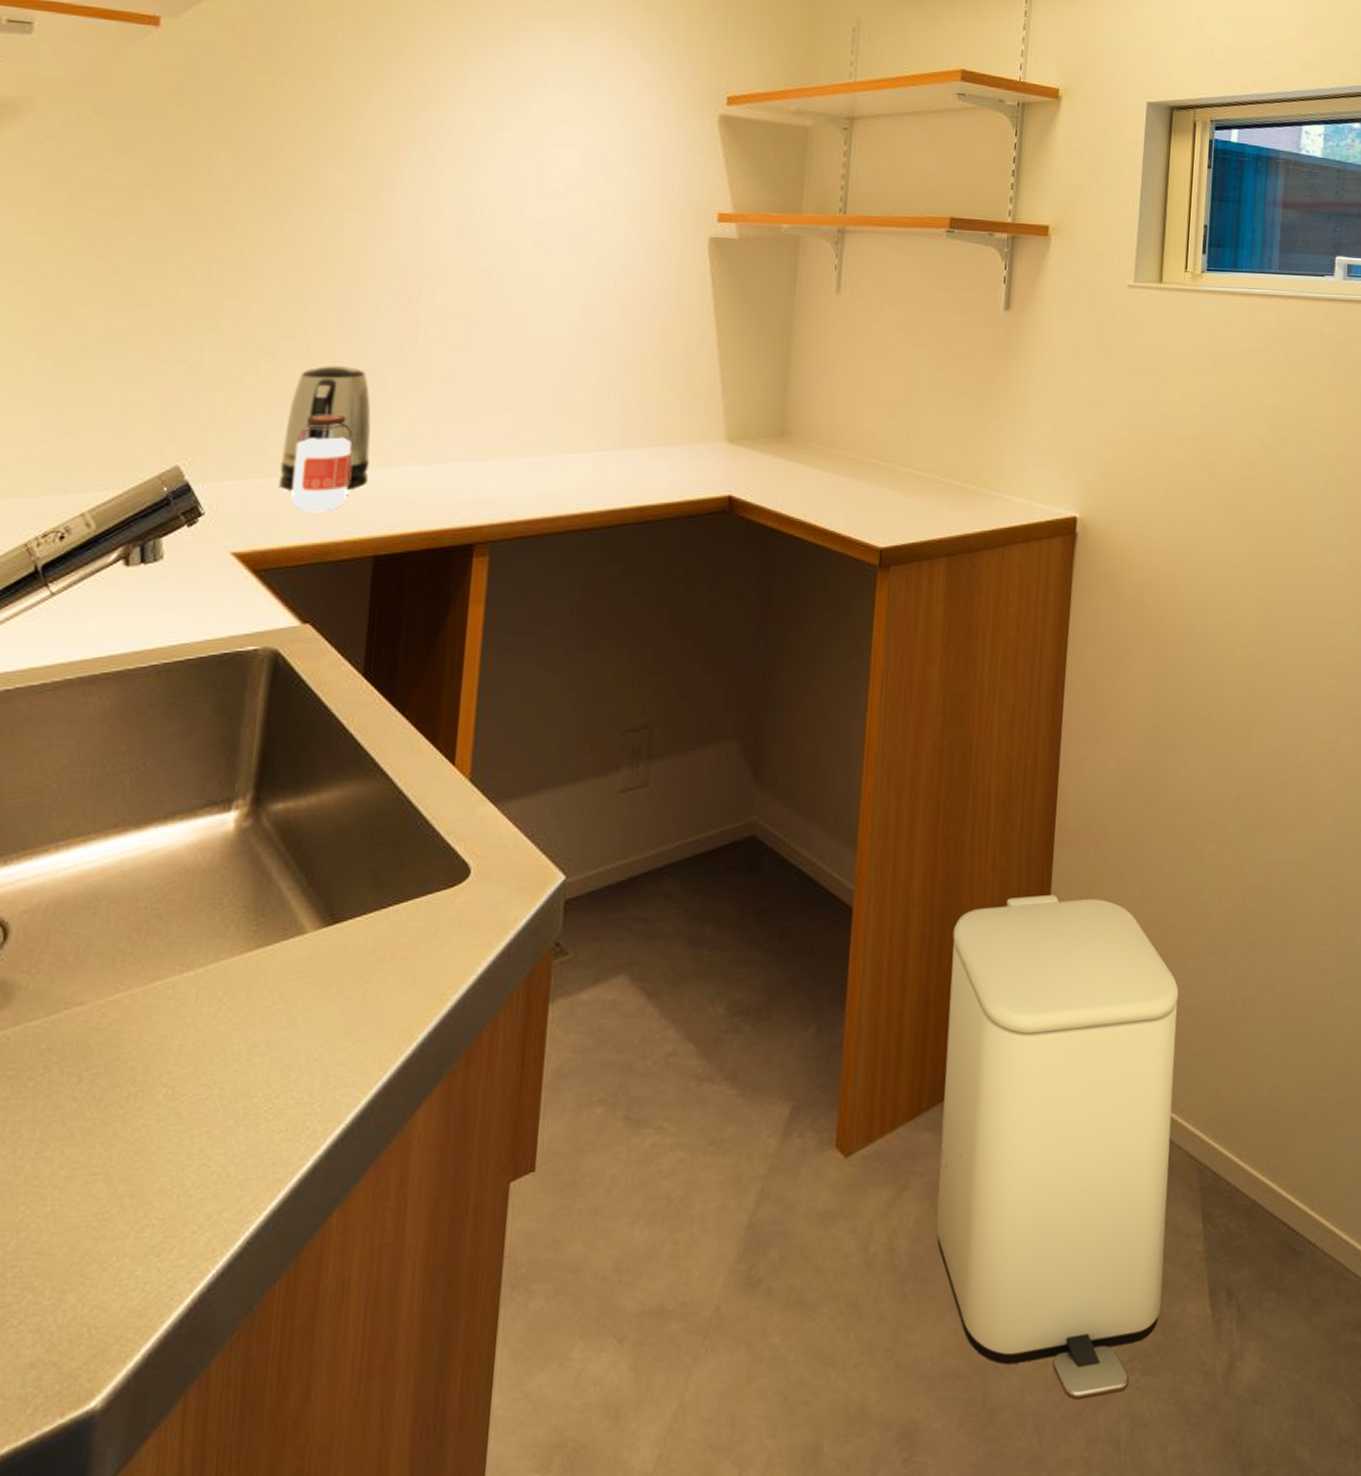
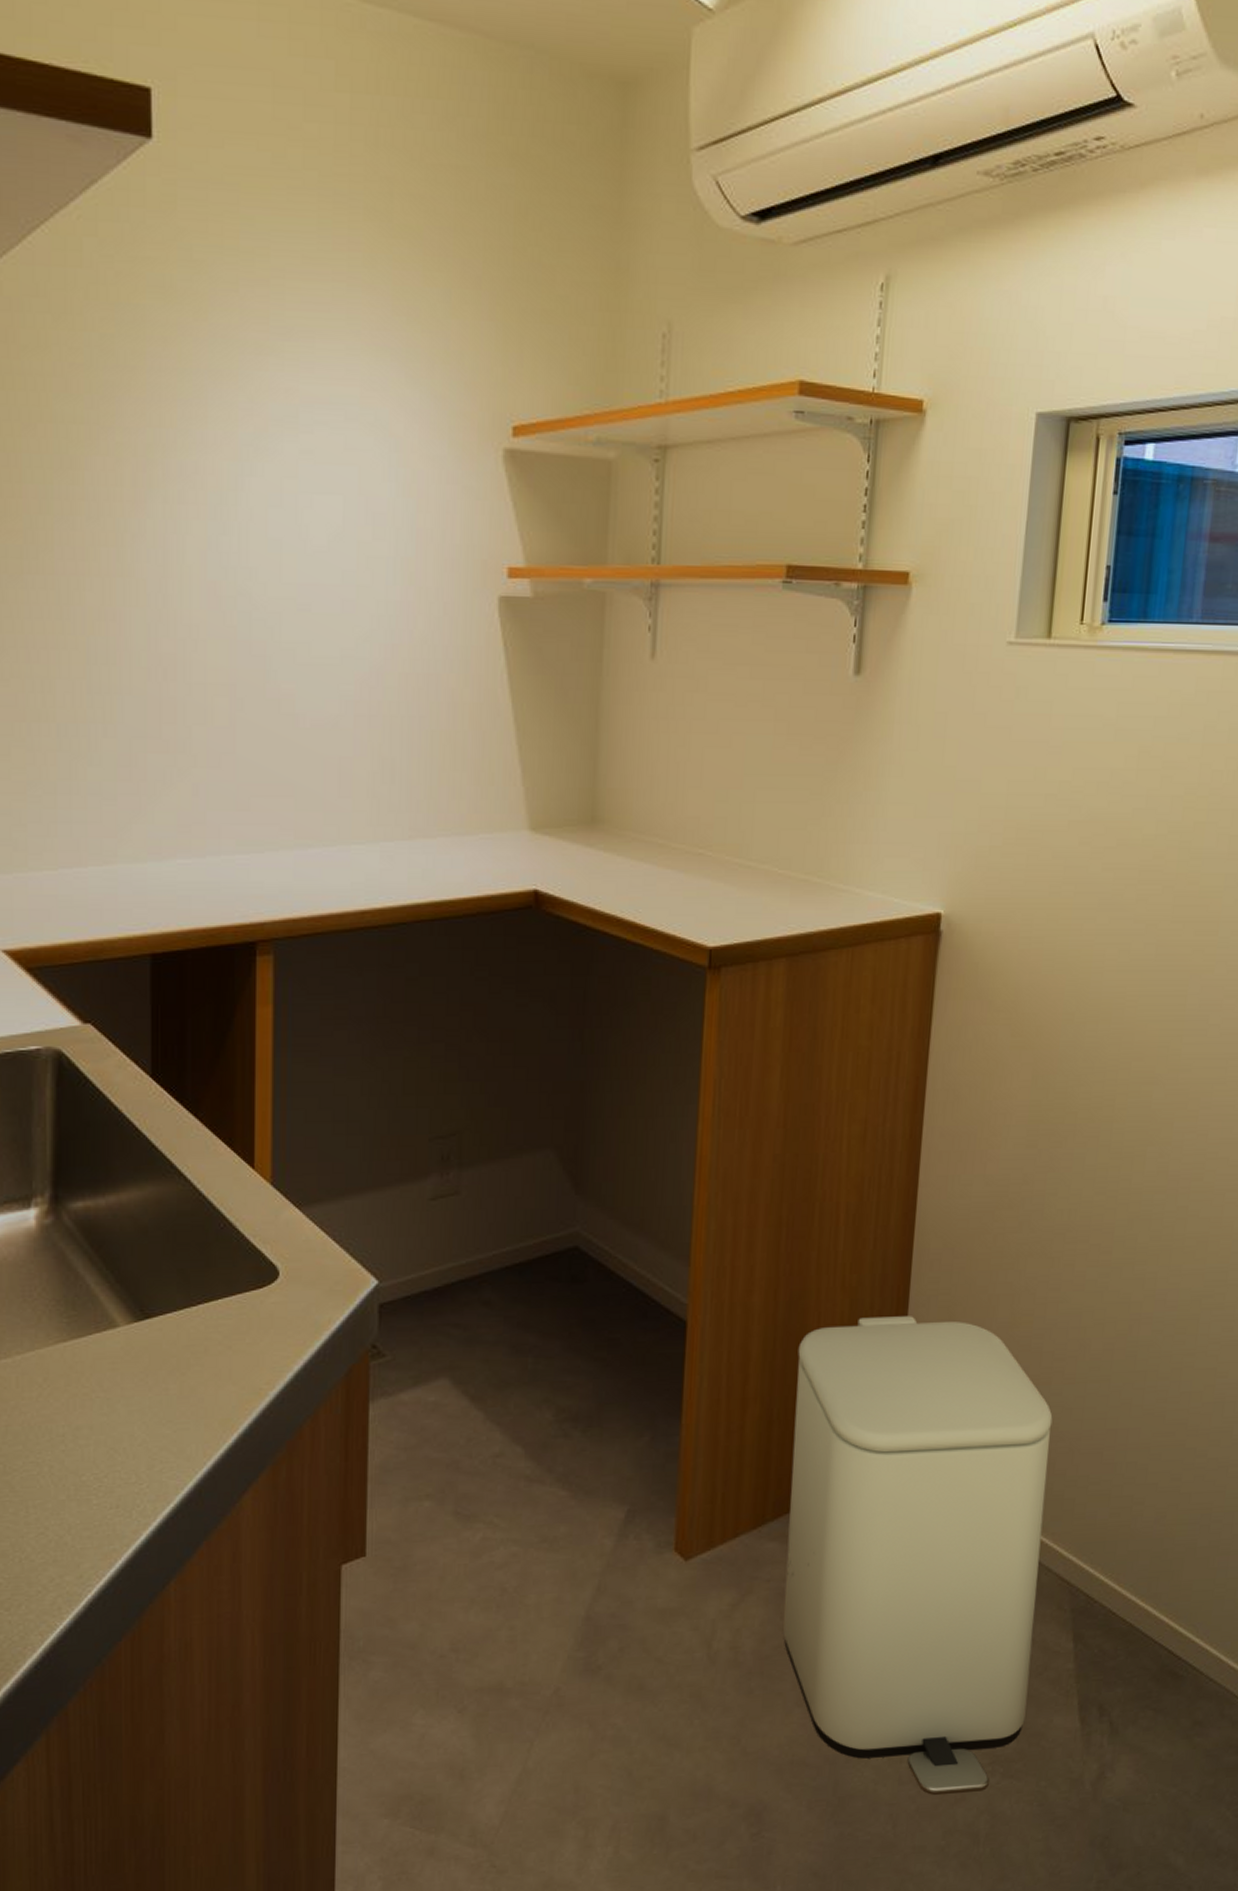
kettle: present [278,366,371,491] -> none [43,751,138,886]
jar: present [291,414,355,511] -> none [57,803,119,907]

